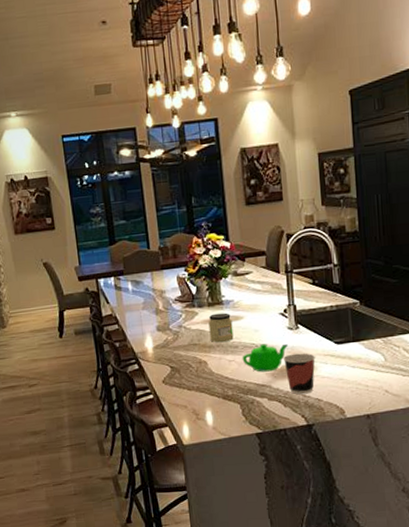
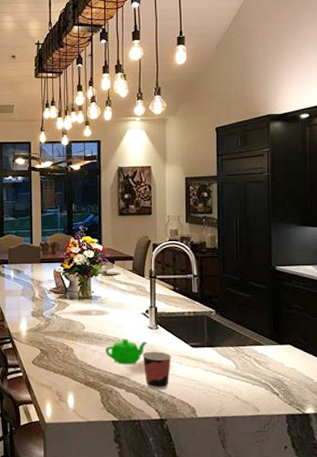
jar: present [208,313,234,343] -> none [78,307,99,333]

